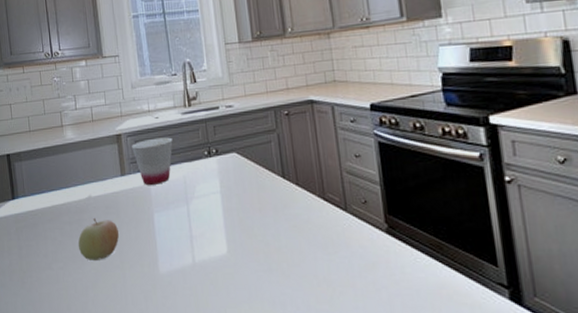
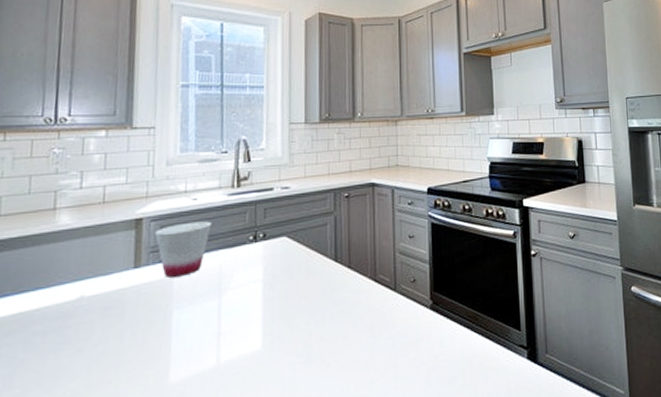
fruit: present [78,217,119,260] -> none [50,322,118,380]

